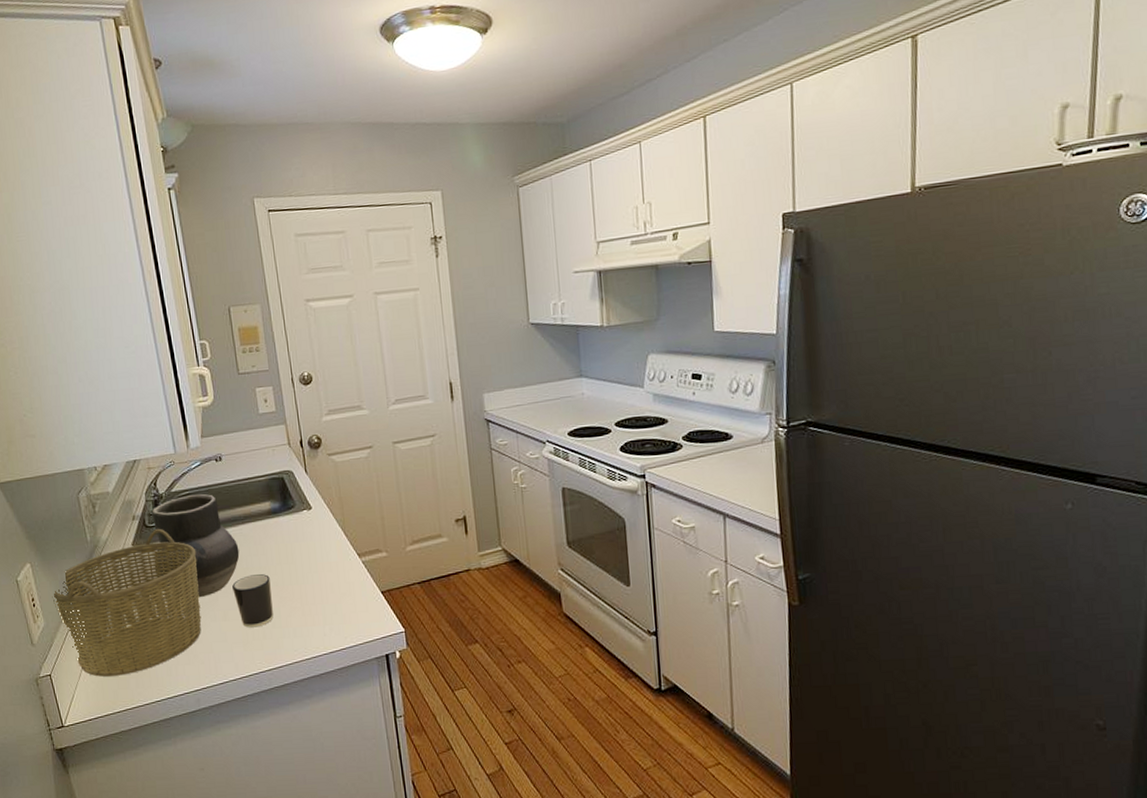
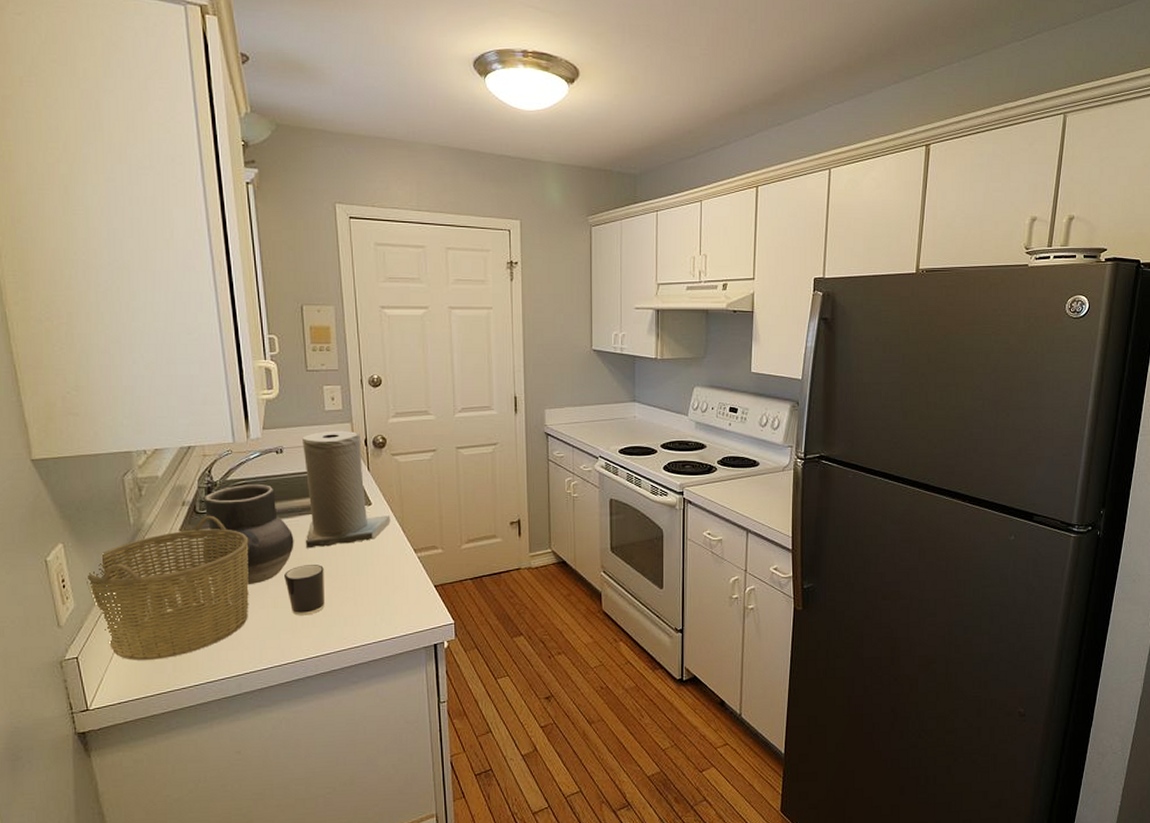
paper towel: none [239,432,332,558] -> present [302,430,391,549]

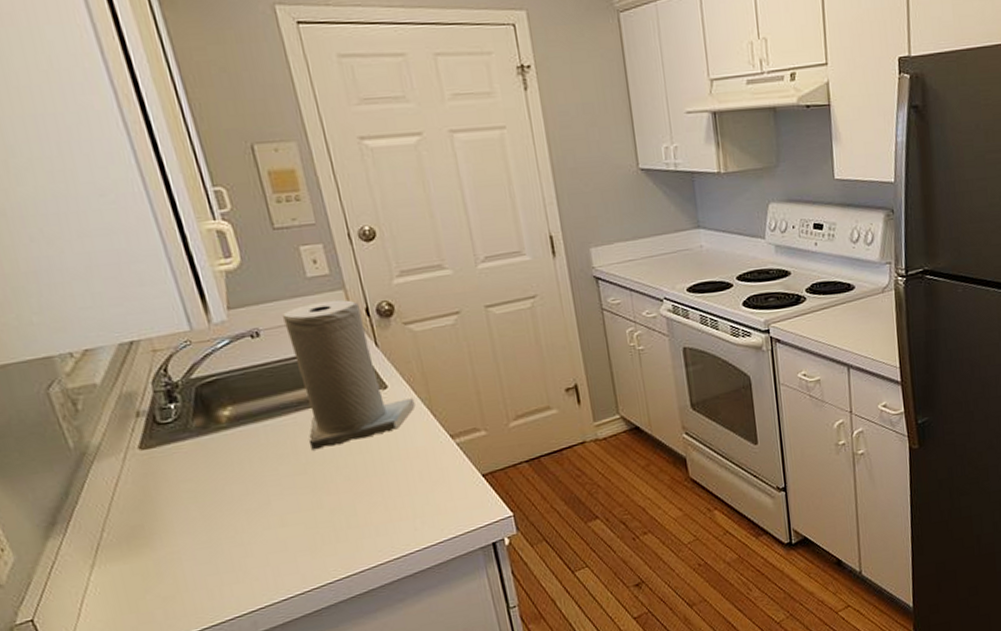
basket: present [85,515,249,660] -> none [22,424,251,614]
ceramic jug: present [203,483,294,585] -> none [163,378,296,505]
mug: present [284,565,325,616] -> none [289,468,348,532]

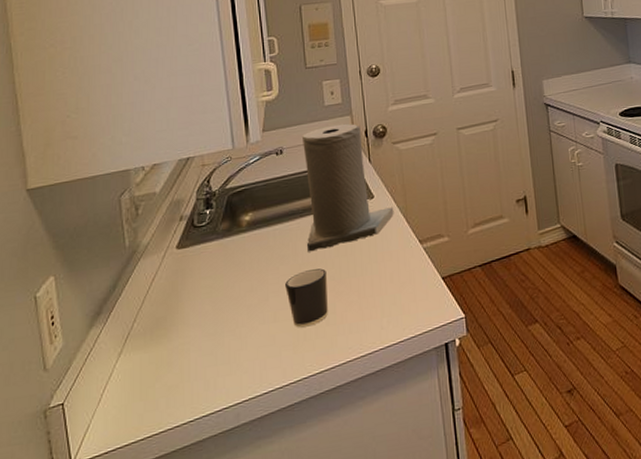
mug: none [289,468,348,532] -> present [285,268,328,328]

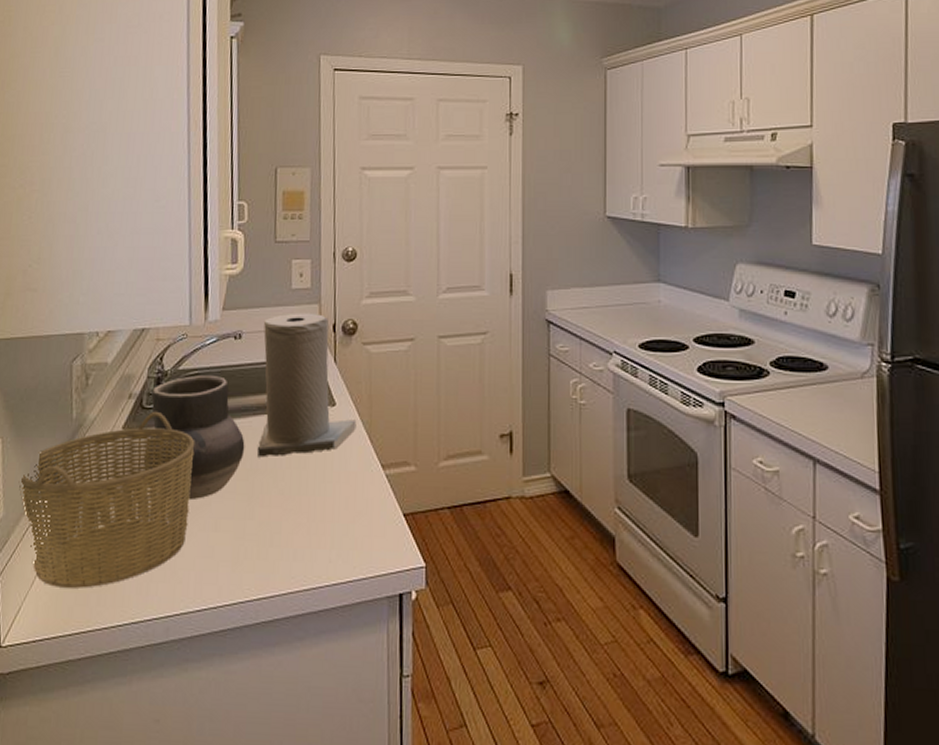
basket: none [76,227,249,400] -> present [18,411,195,588]
ceramic jug: none [201,188,295,301] -> present [144,374,245,501]
mug: present [285,268,328,328] -> none [230,478,275,544]

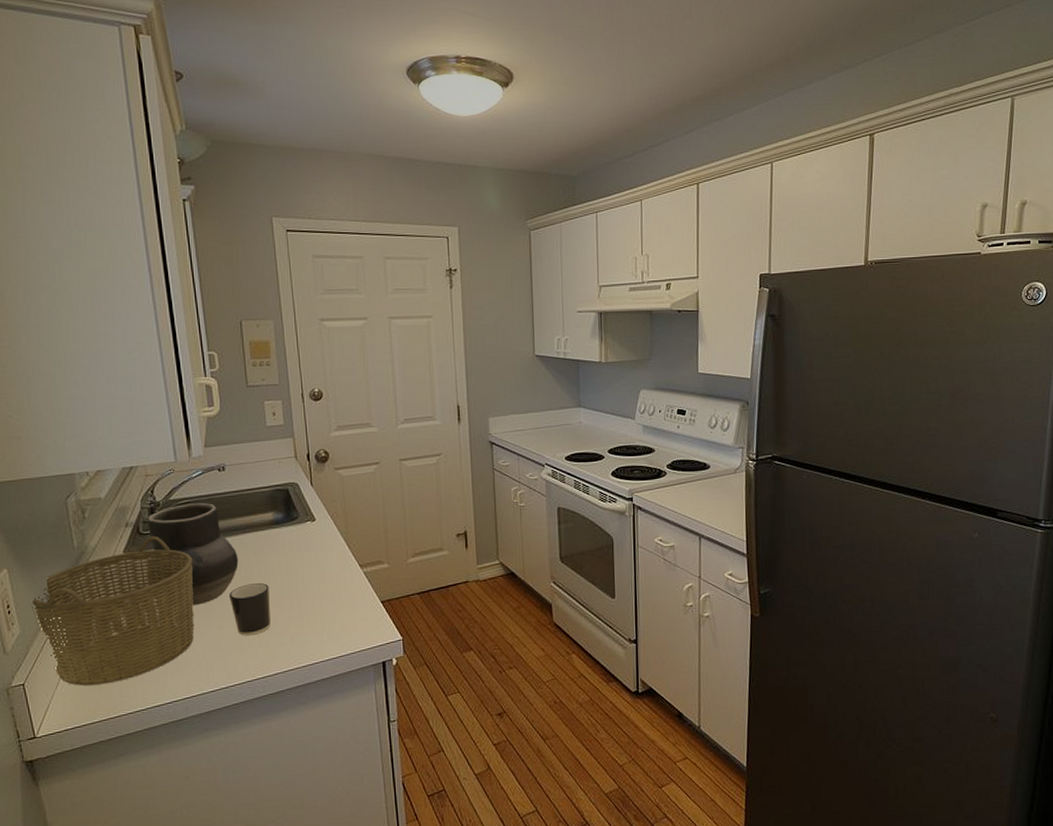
mug: none [230,478,275,544] -> present [229,583,271,636]
paper towel: present [258,312,357,458] -> none [244,445,335,567]

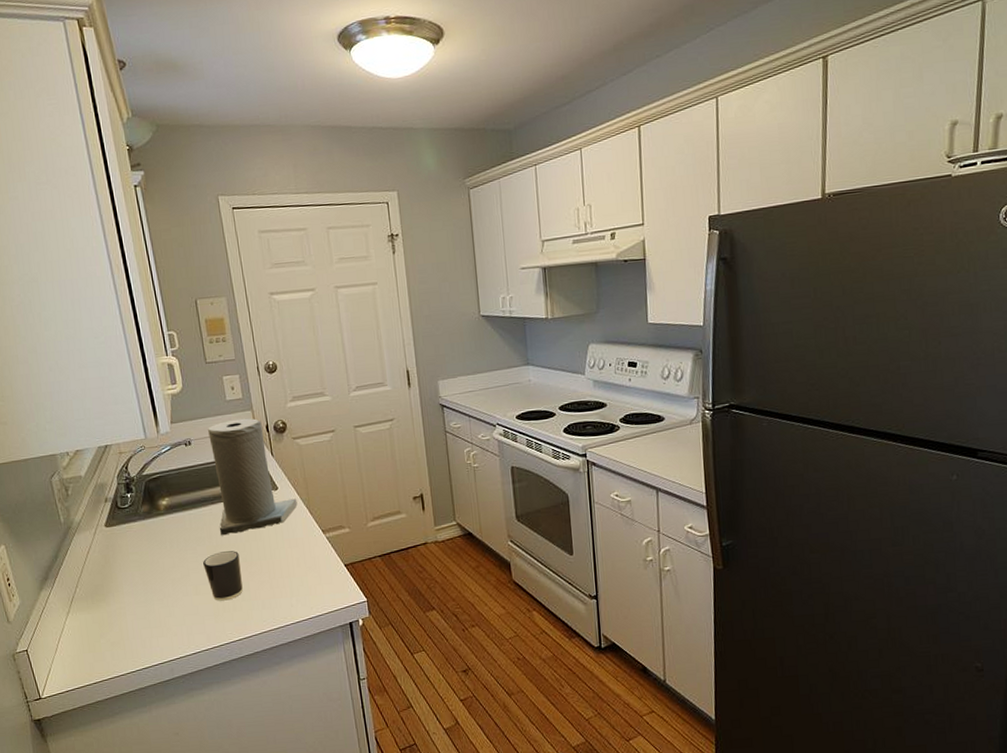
basket: present [30,535,195,686] -> none [27,509,174,651]
ceramic jug: present [147,502,239,606] -> none [123,476,210,575]
paper towel: none [244,445,335,567] -> present [208,418,298,536]

